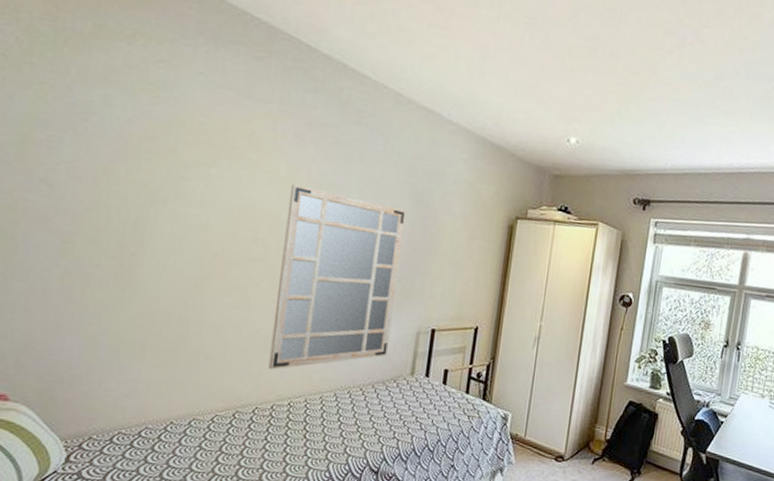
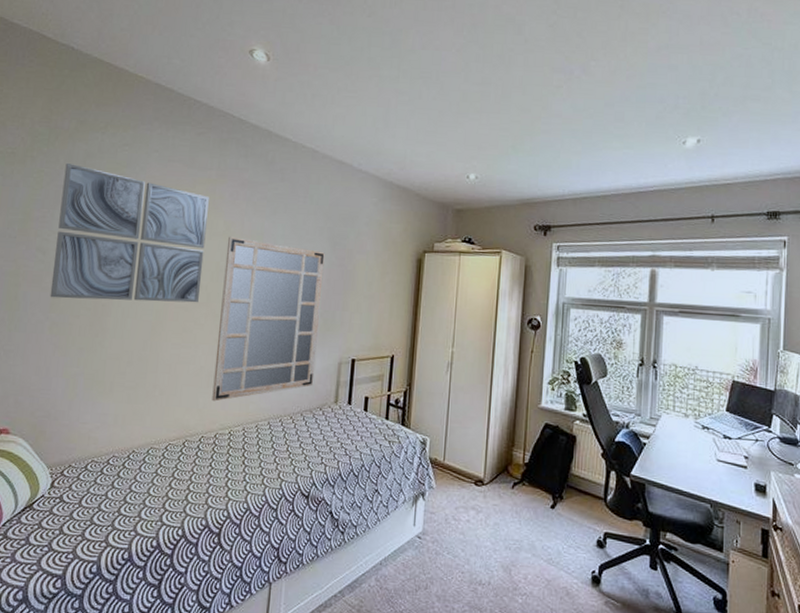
wall art: none [60,75,269,259] -> present [50,162,209,303]

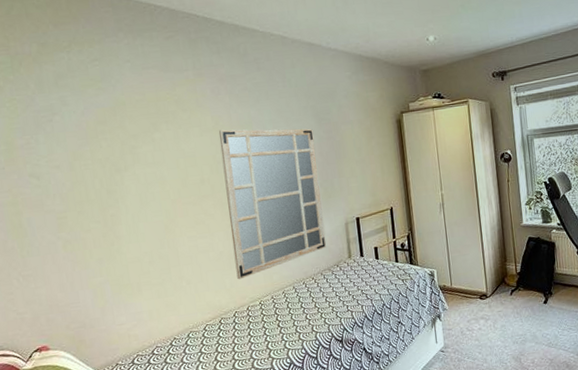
wall art: present [50,162,209,303] -> none [37,86,204,219]

